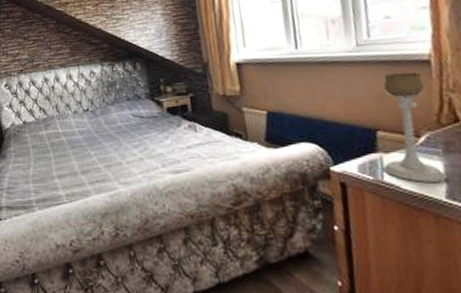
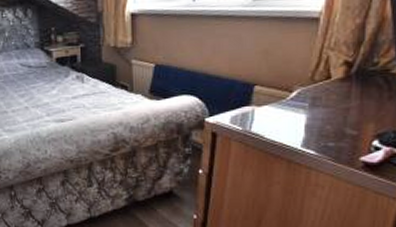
candle holder: present [383,72,448,182] -> none [253,29,308,133]

